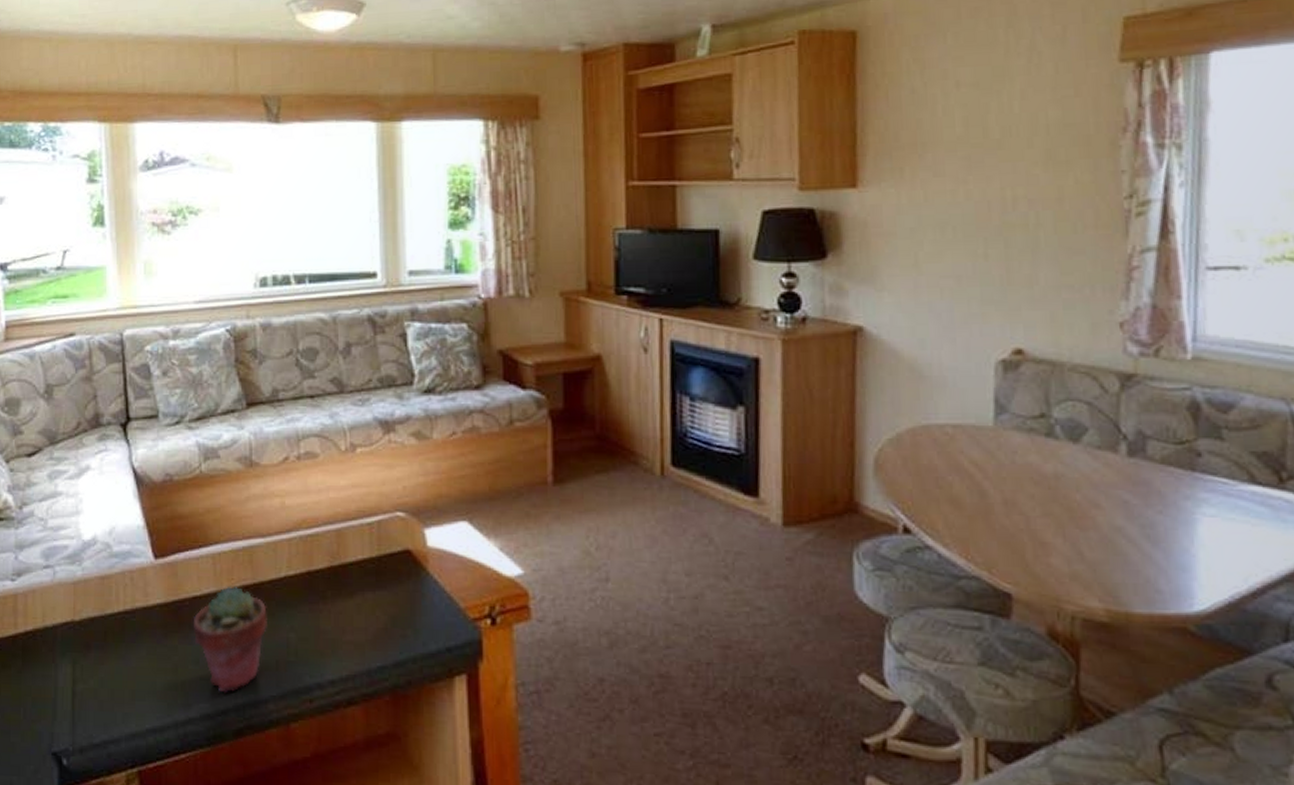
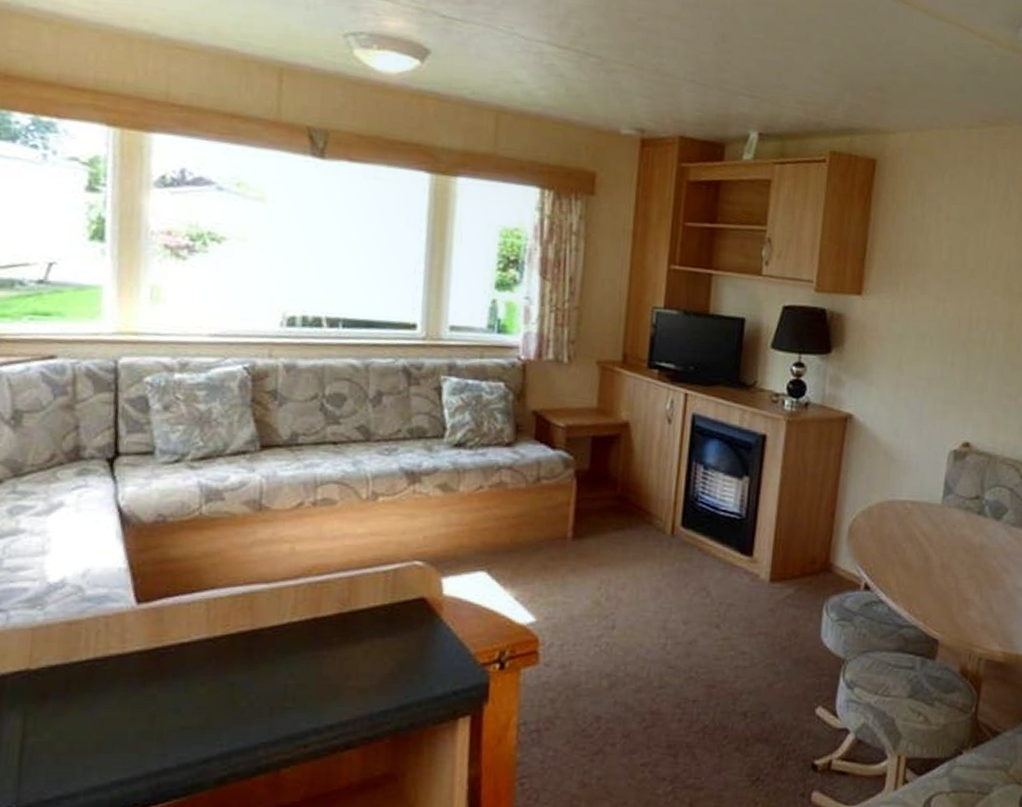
potted succulent: present [193,585,267,693] -> none [177,632,265,742]

